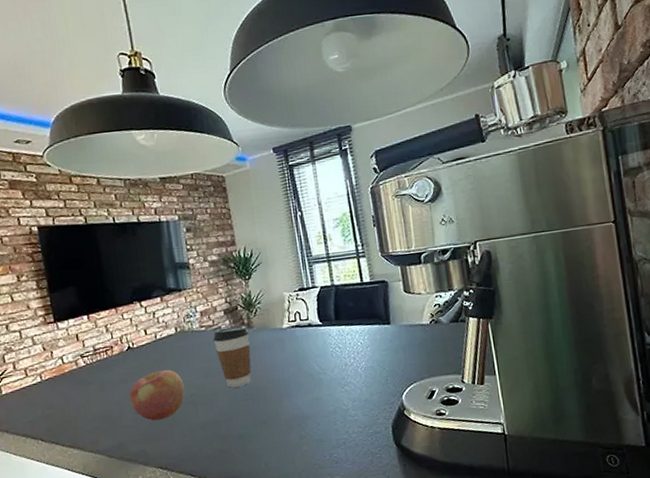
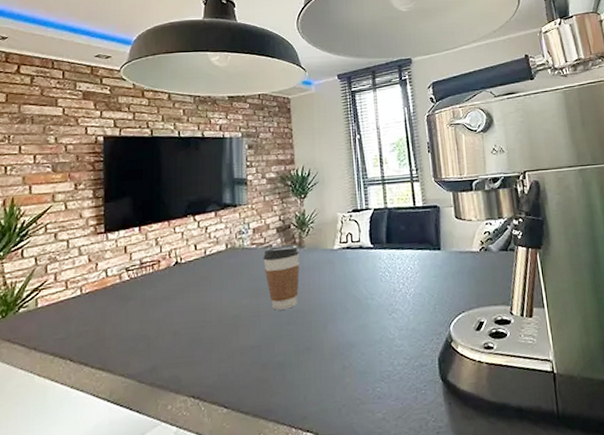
apple: present [129,369,185,421] -> none [170,287,228,344]

